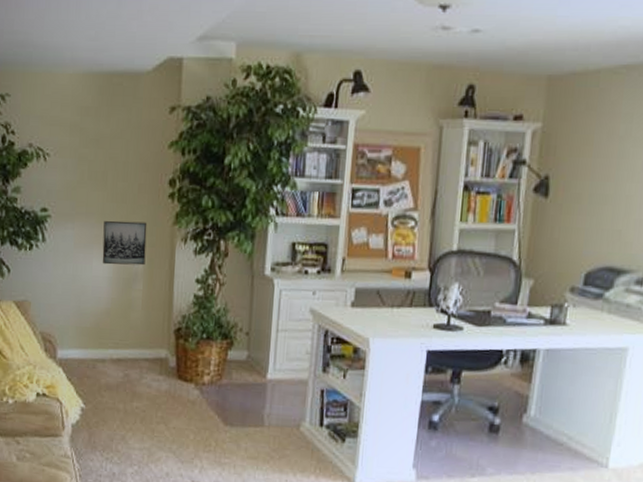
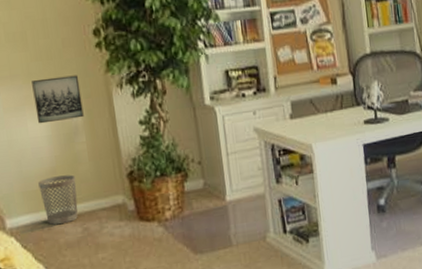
wastebasket: none [92,317,126,366] -> present [38,174,78,225]

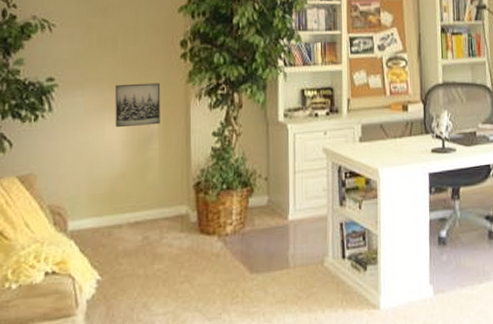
wastebasket: present [38,174,78,225] -> none [106,180,143,231]

